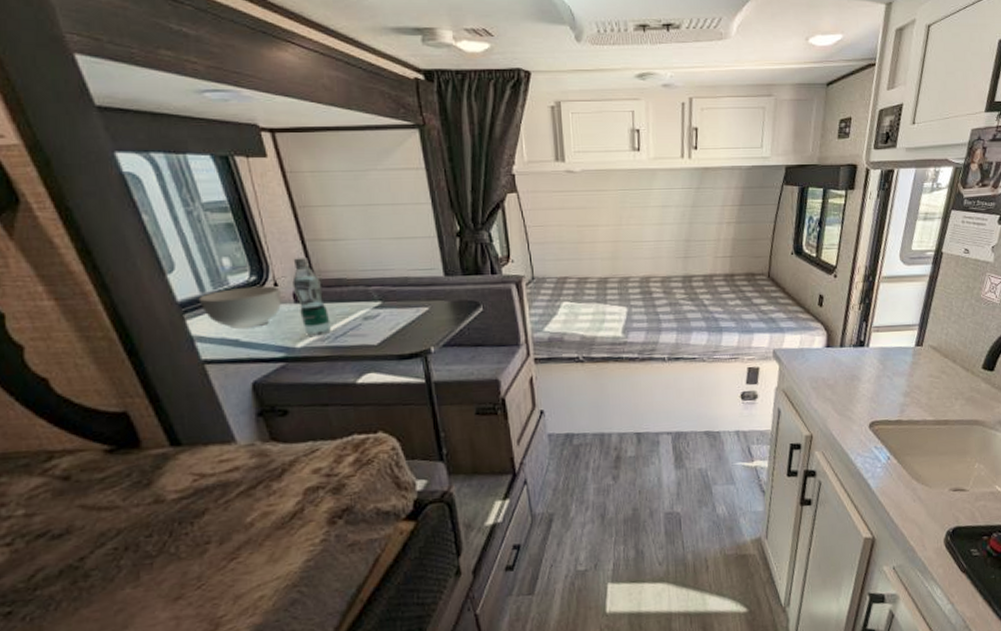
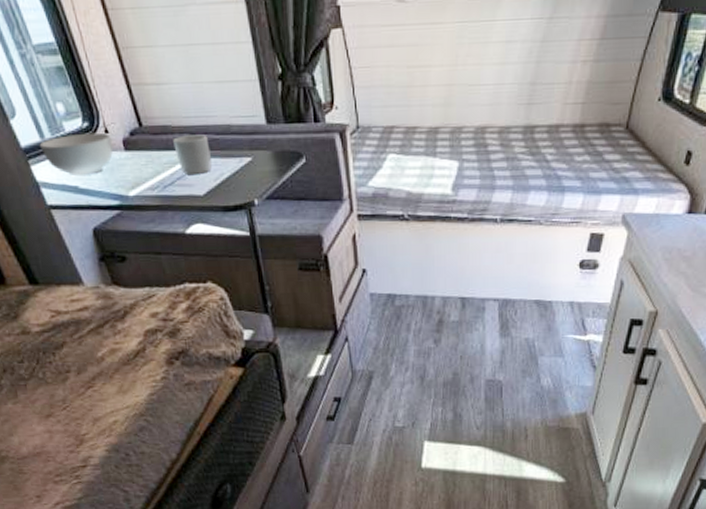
bottle: present [292,258,331,338] -> none [120,103,160,186]
mug: none [347,286,388,325] -> present [173,134,213,174]

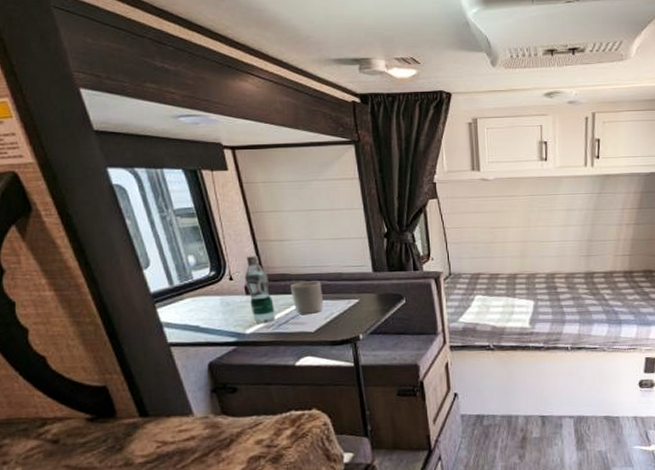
bowl: present [39,132,113,177] -> none [168,280,235,318]
bottle: none [120,103,160,186] -> present [245,256,275,325]

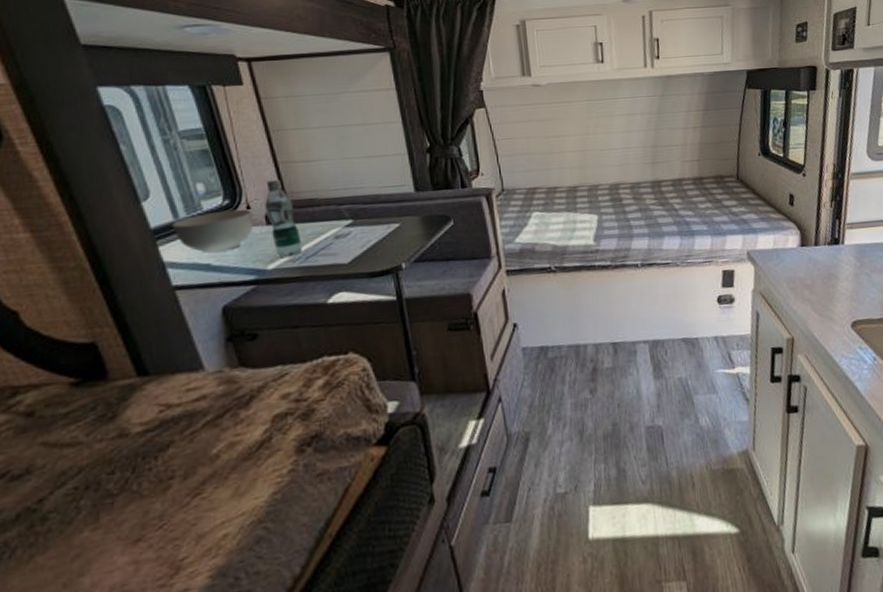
bowl: none [168,280,235,318] -> present [171,209,253,254]
mug: present [290,281,324,314] -> none [319,205,360,244]

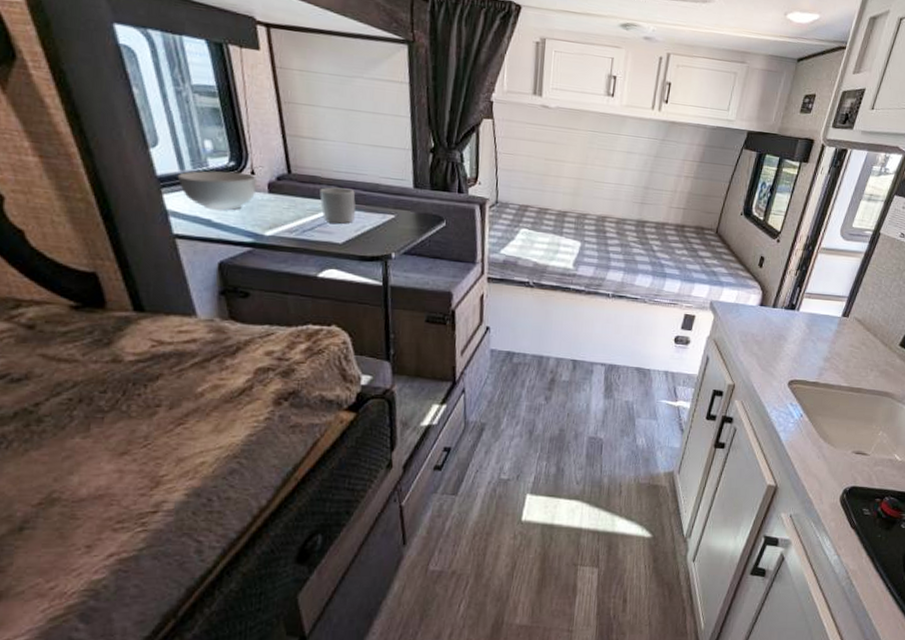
bottle: present [265,180,302,259] -> none [268,150,301,229]
mug: none [319,205,360,244] -> present [319,187,356,224]

